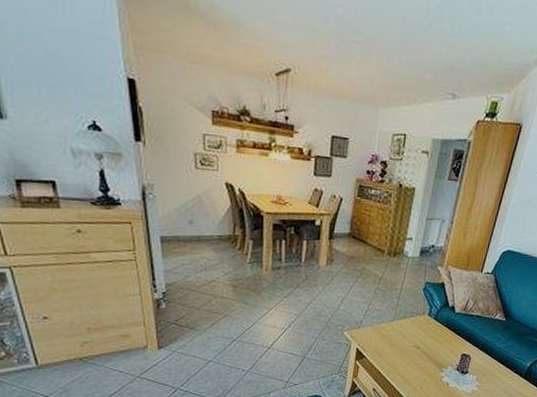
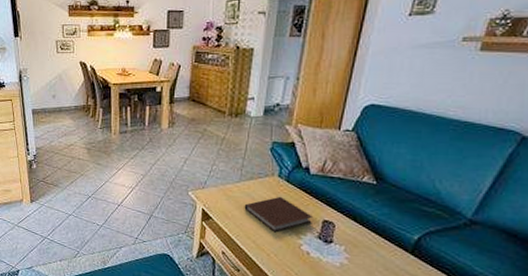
notebook: none [396,333,454,367] -> present [244,196,312,233]

